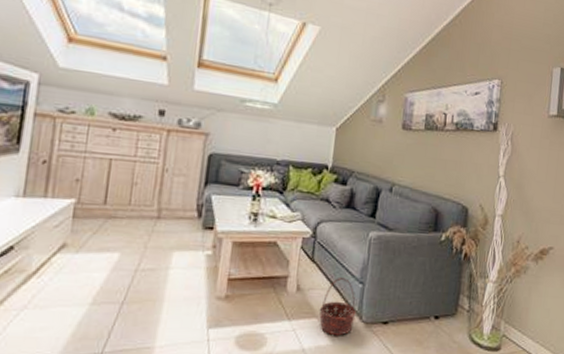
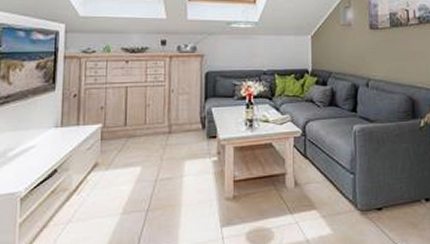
basket: present [319,278,356,336] -> none [317,170,351,225]

